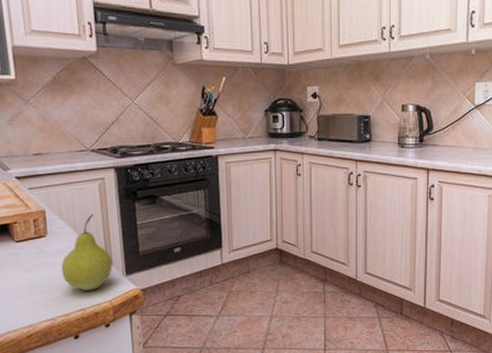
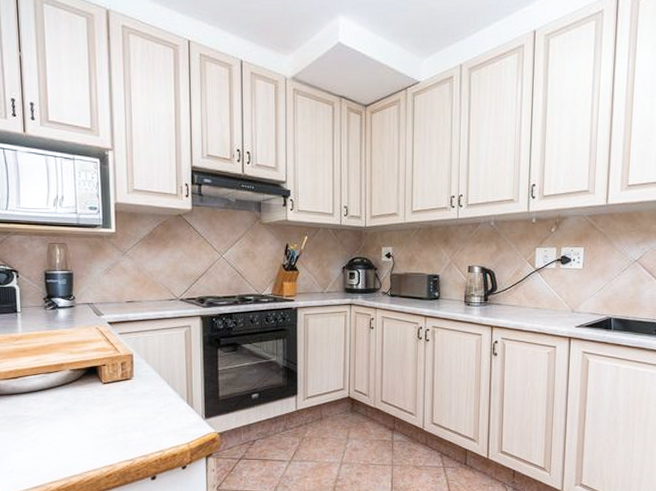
fruit: present [61,214,113,291] -> none [144,359,193,433]

